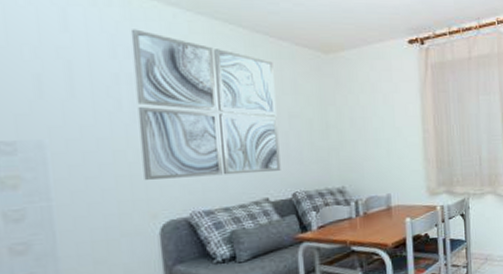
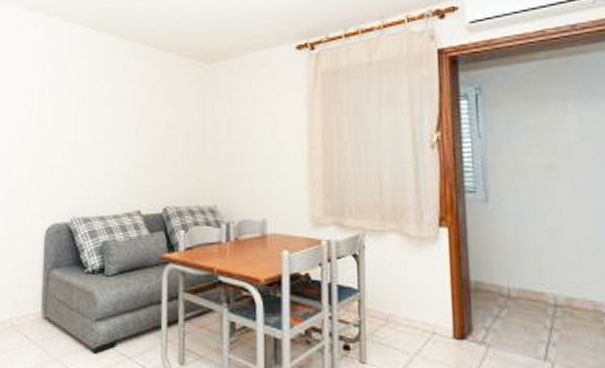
wall art: present [130,29,281,180] -> none [39,47,158,184]

